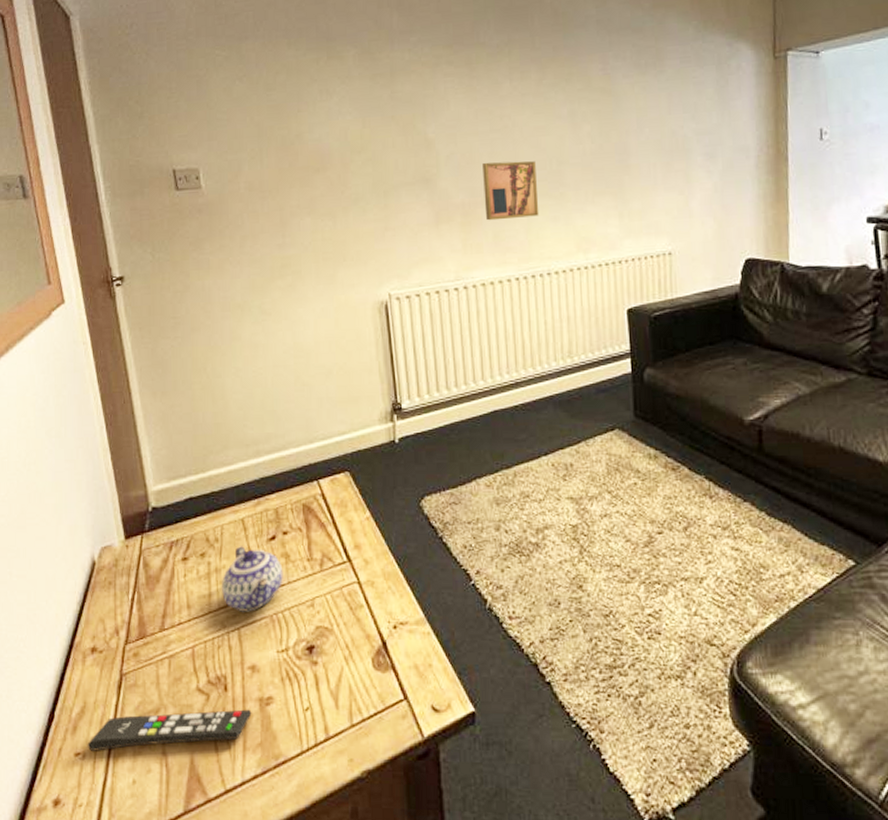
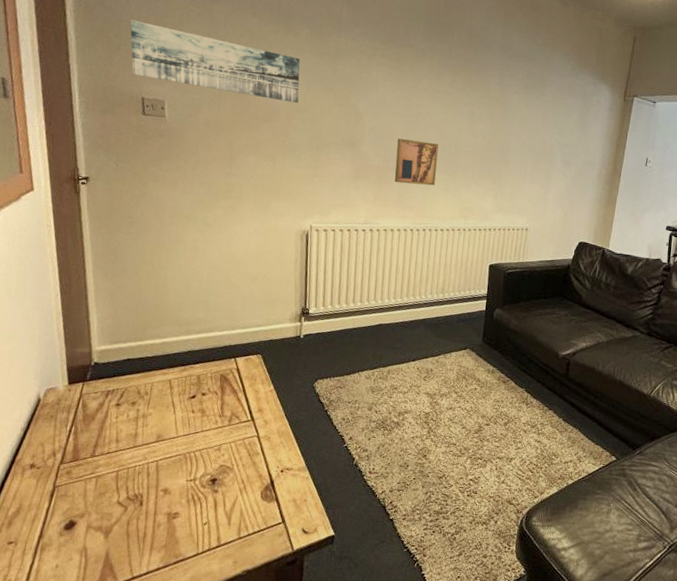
remote control: present [87,709,252,751] -> none [19,517,161,542]
wall art: none [150,79,354,145] -> present [130,19,300,103]
teapot: present [222,546,283,612] -> none [146,400,199,450]

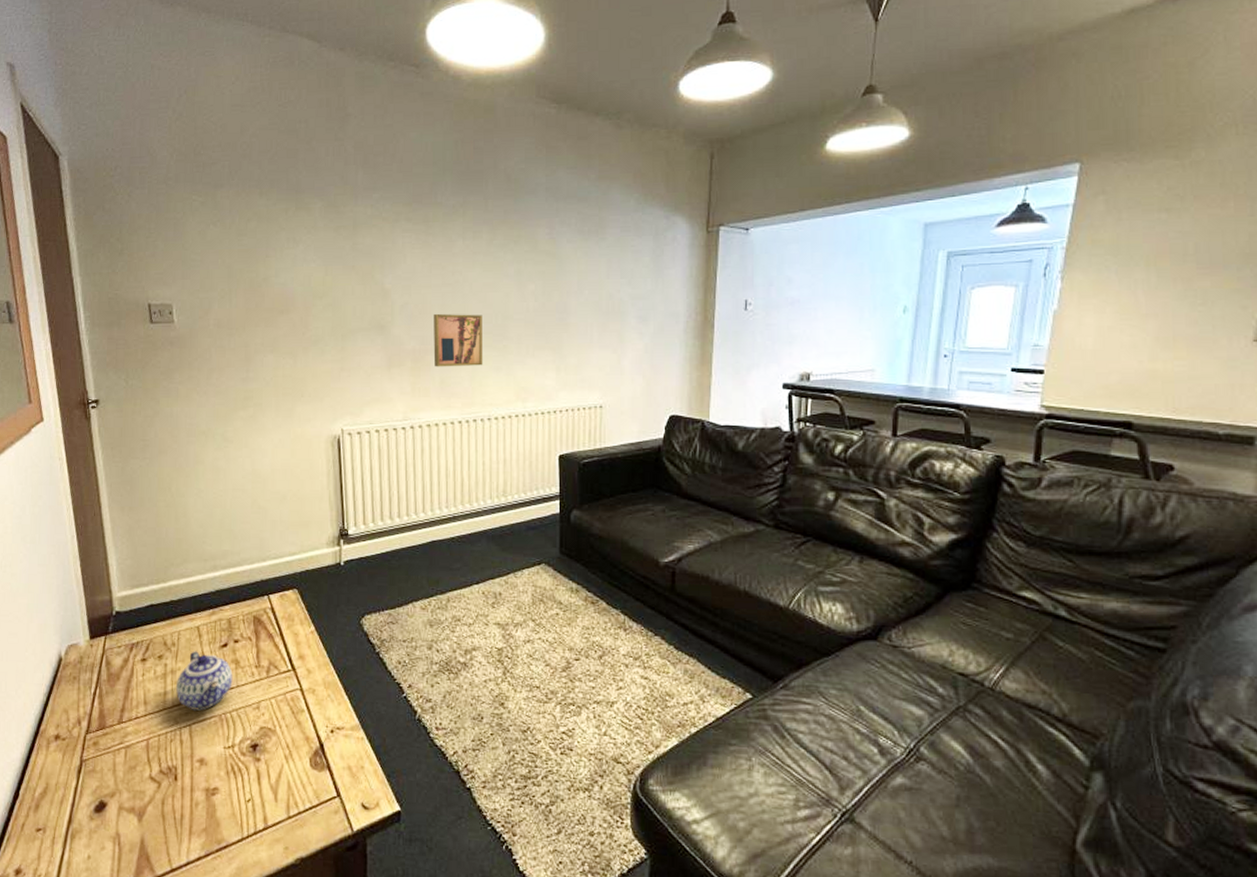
wall art: present [130,19,300,103] -> none [131,220,317,288]
teapot: none [146,400,199,450] -> present [176,651,233,711]

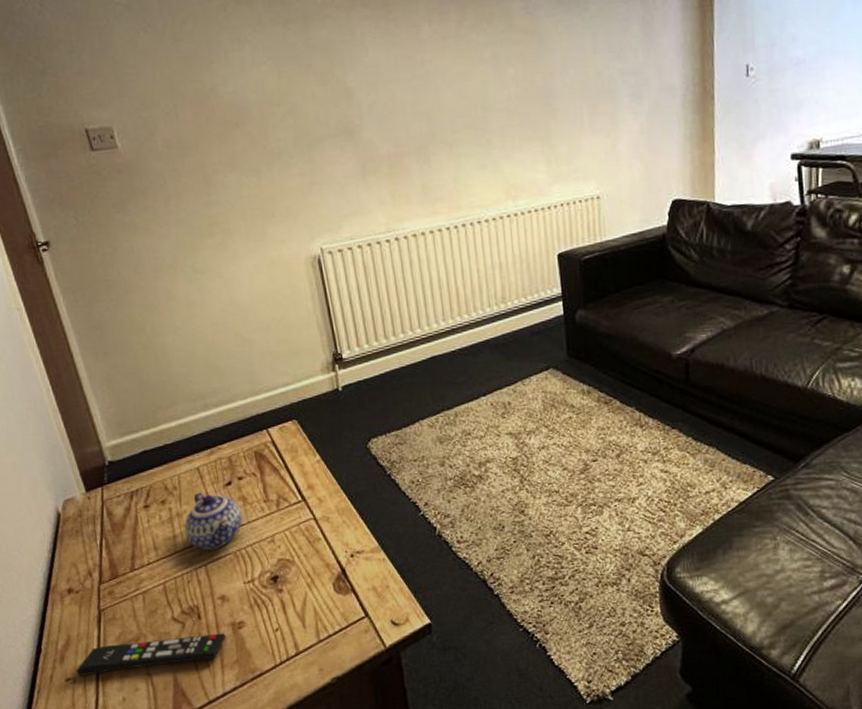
remote control: none [48,797,199,828] -> present [76,633,226,676]
wall art: present [433,314,484,367] -> none [406,108,467,171]

